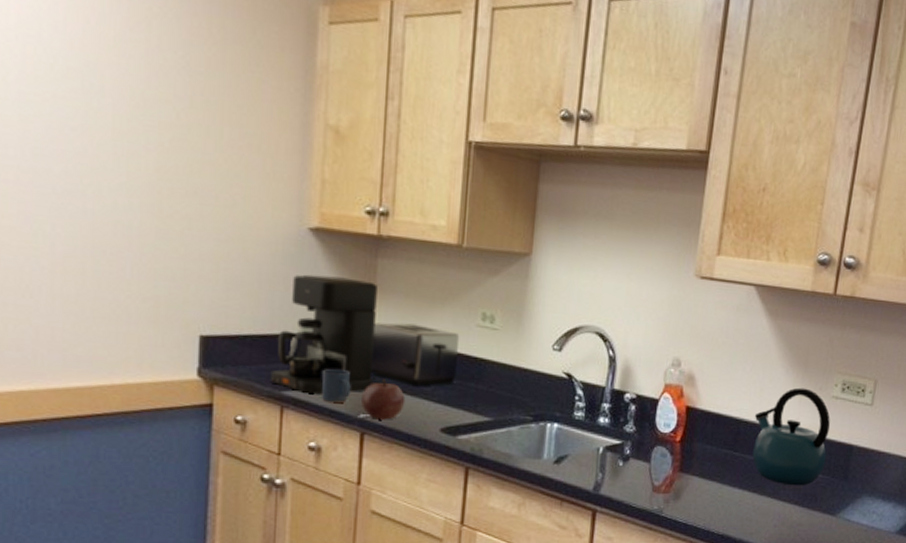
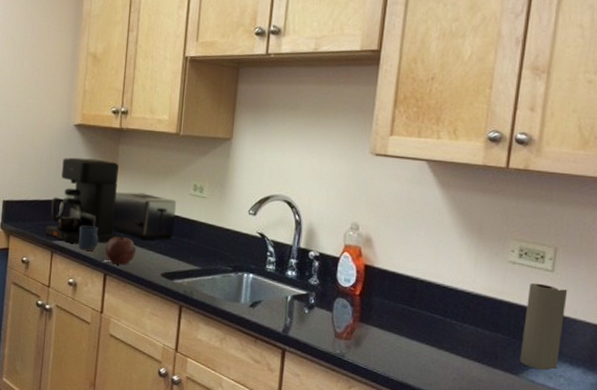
kettle: present [752,387,830,486] -> none [429,252,508,344]
paper towel roll: none [837,418,885,508] -> present [519,282,568,371]

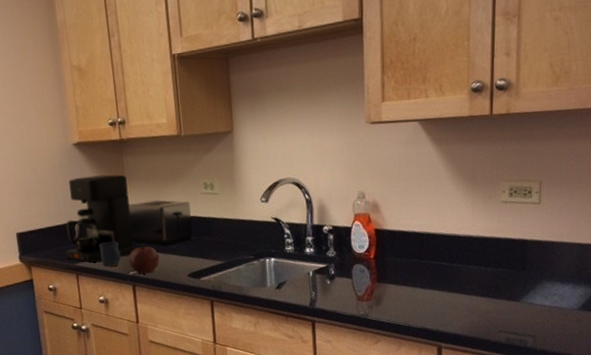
paper towel roll: present [519,282,568,371] -> none [519,216,554,293]

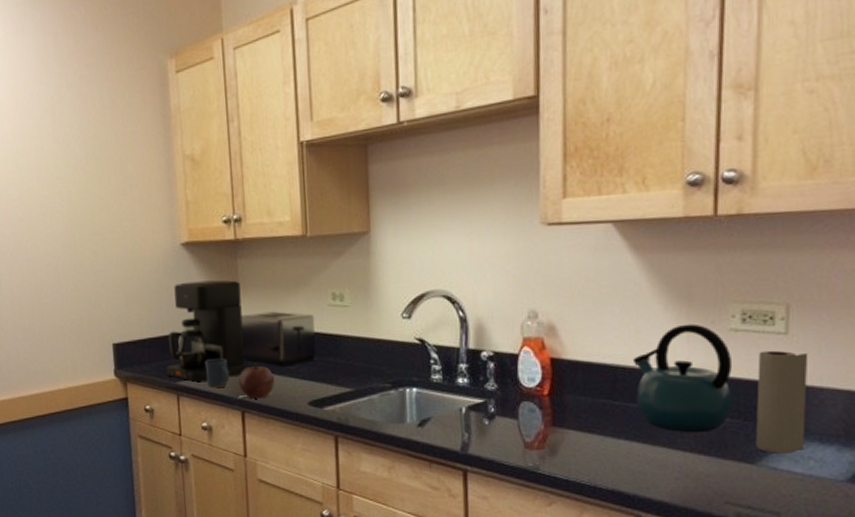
kettle: none [434,198,503,281] -> present [632,323,732,433]
paper towel roll: none [519,216,554,293] -> present [755,350,809,454]

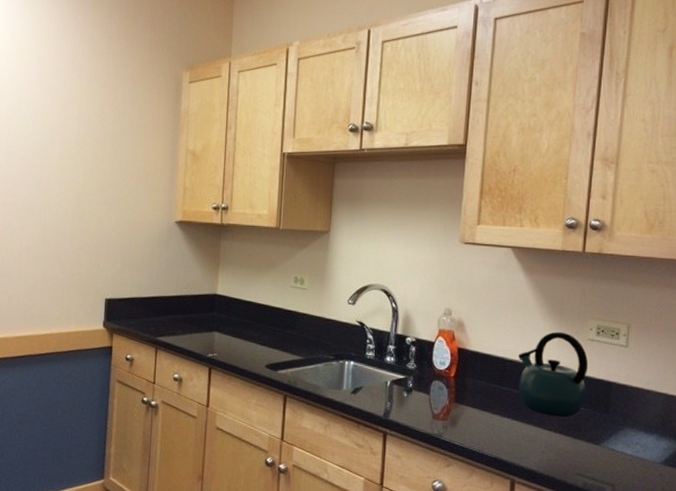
coffee maker: present [166,280,246,383] -> none [149,254,221,340]
mug: present [204,358,229,389] -> none [182,320,203,346]
fruit: present [239,363,275,399] -> none [209,327,240,358]
toaster: present [241,311,316,366] -> none [216,286,279,333]
paper towel roll: present [755,350,809,454] -> none [600,358,641,439]

